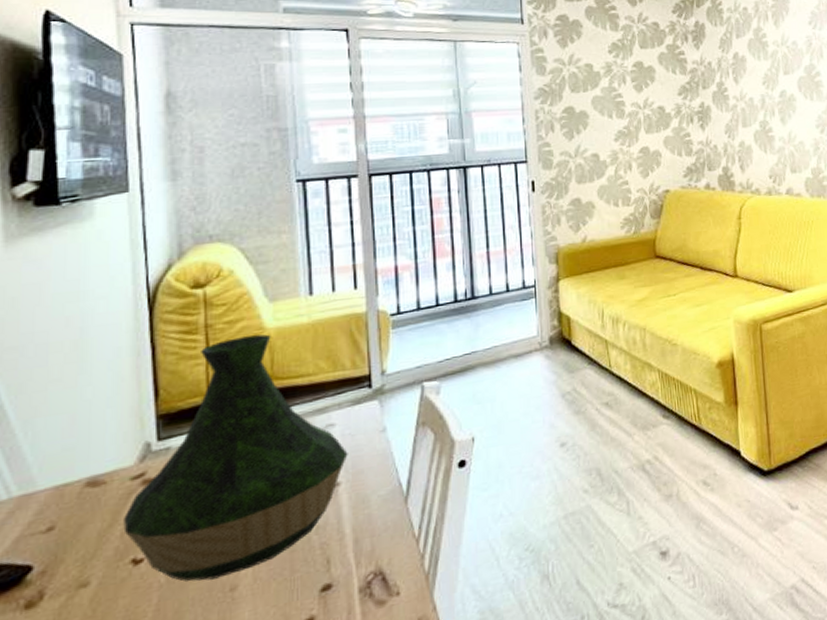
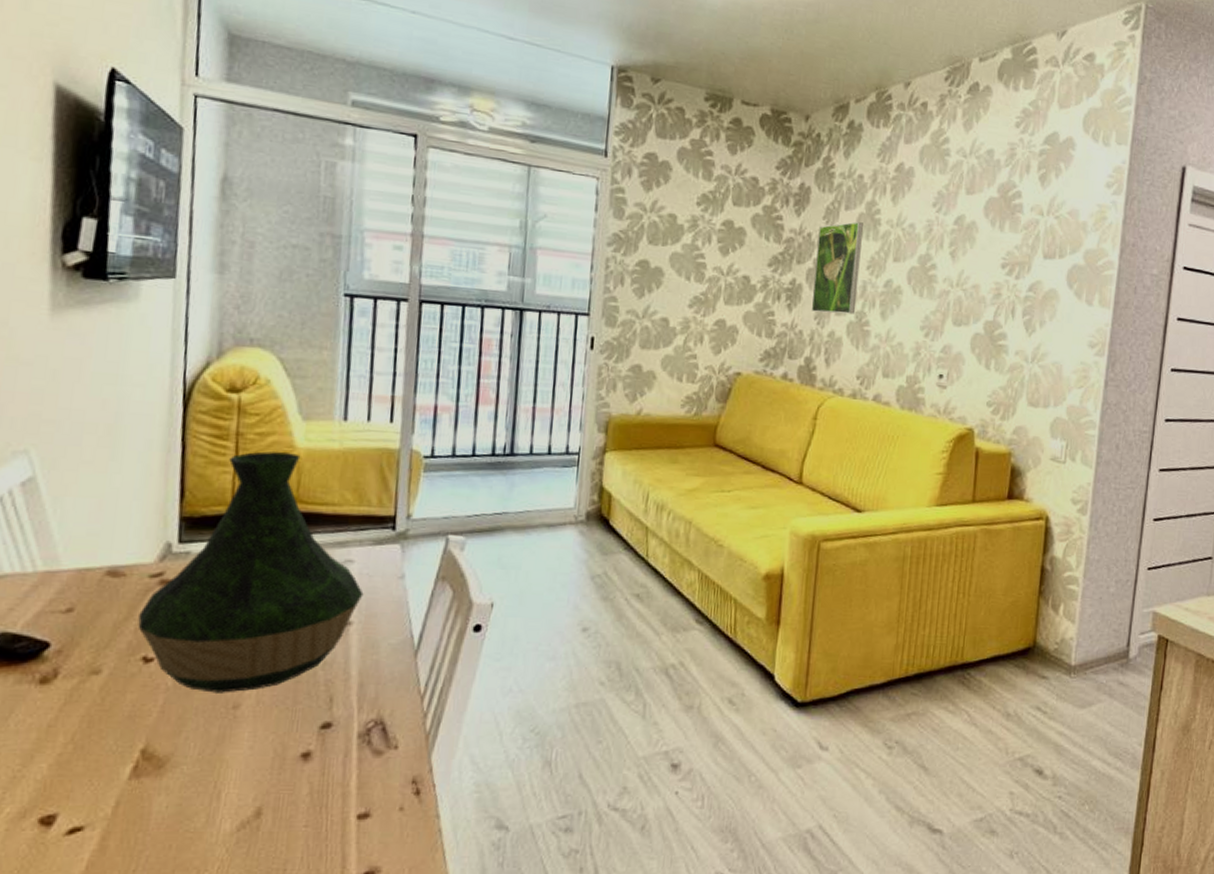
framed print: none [717,46,759,127] -> present [811,221,863,314]

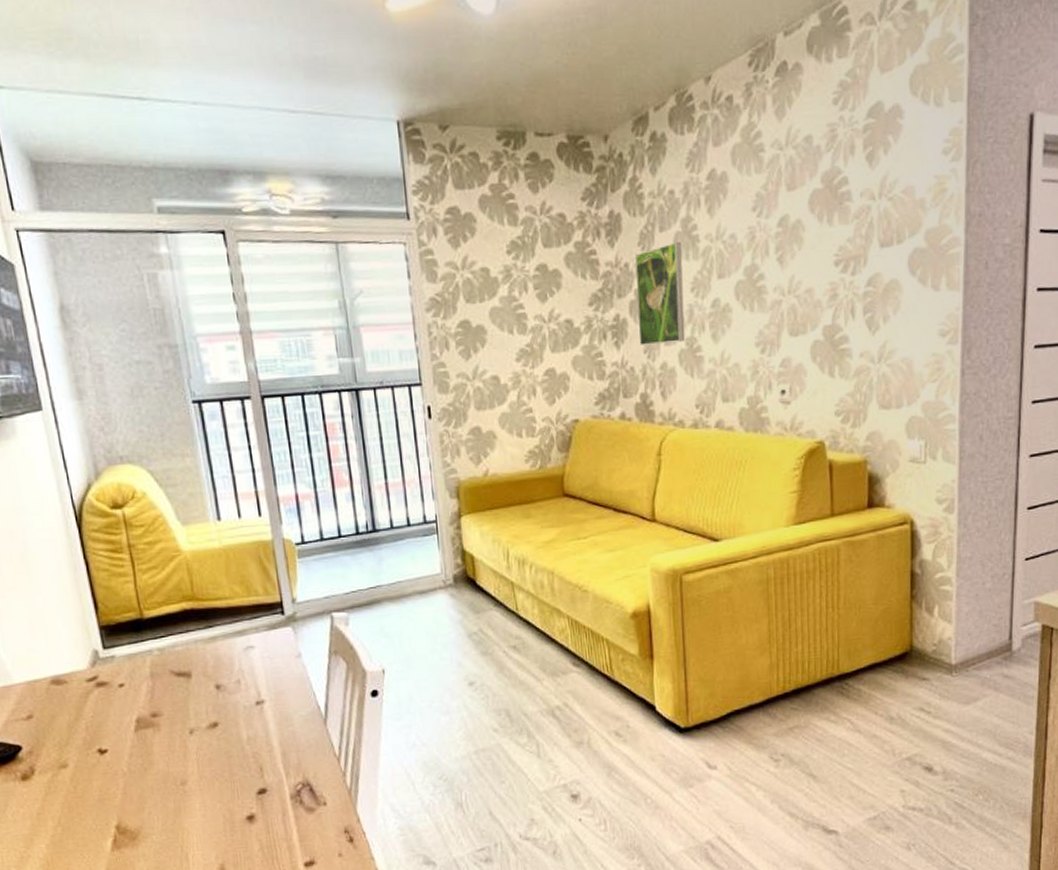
vase: present [137,451,364,693] -> none [86,557,269,774]

